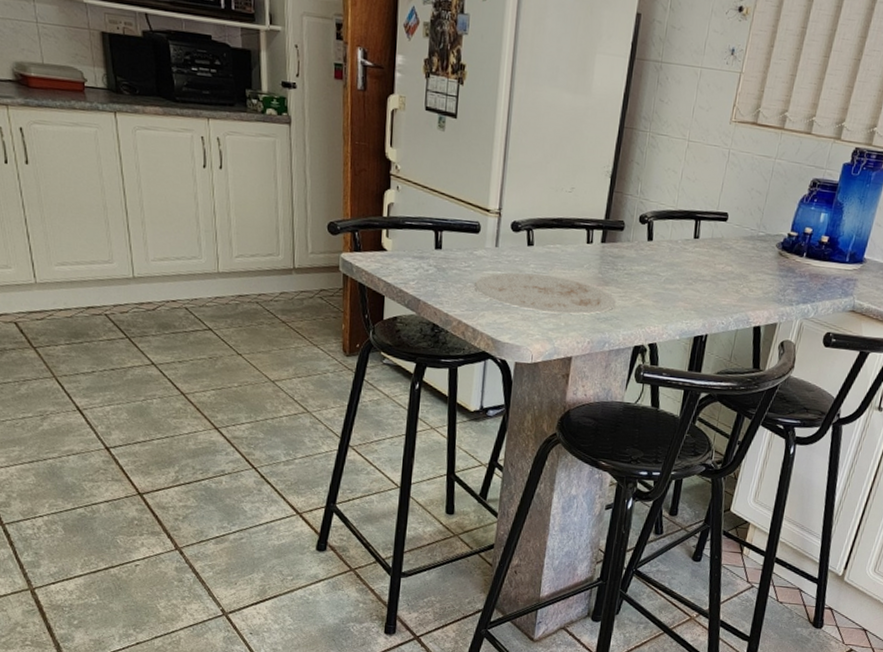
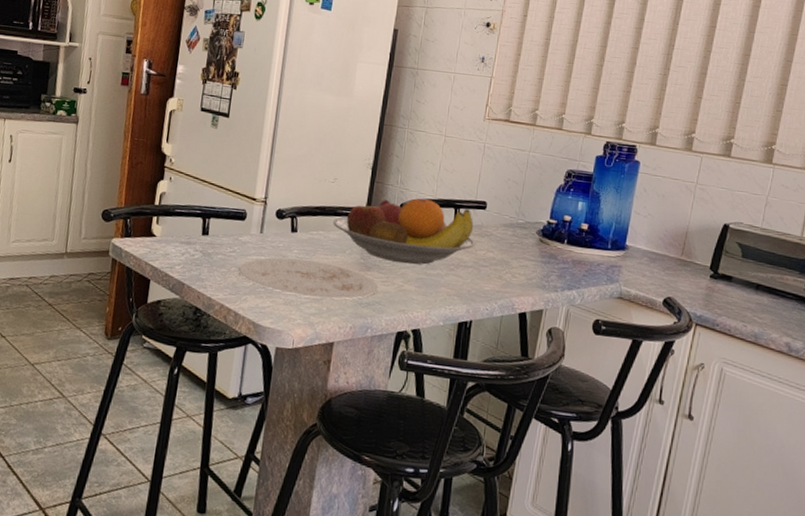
fruit bowl: none [570,208,715,279] -> present [333,197,475,265]

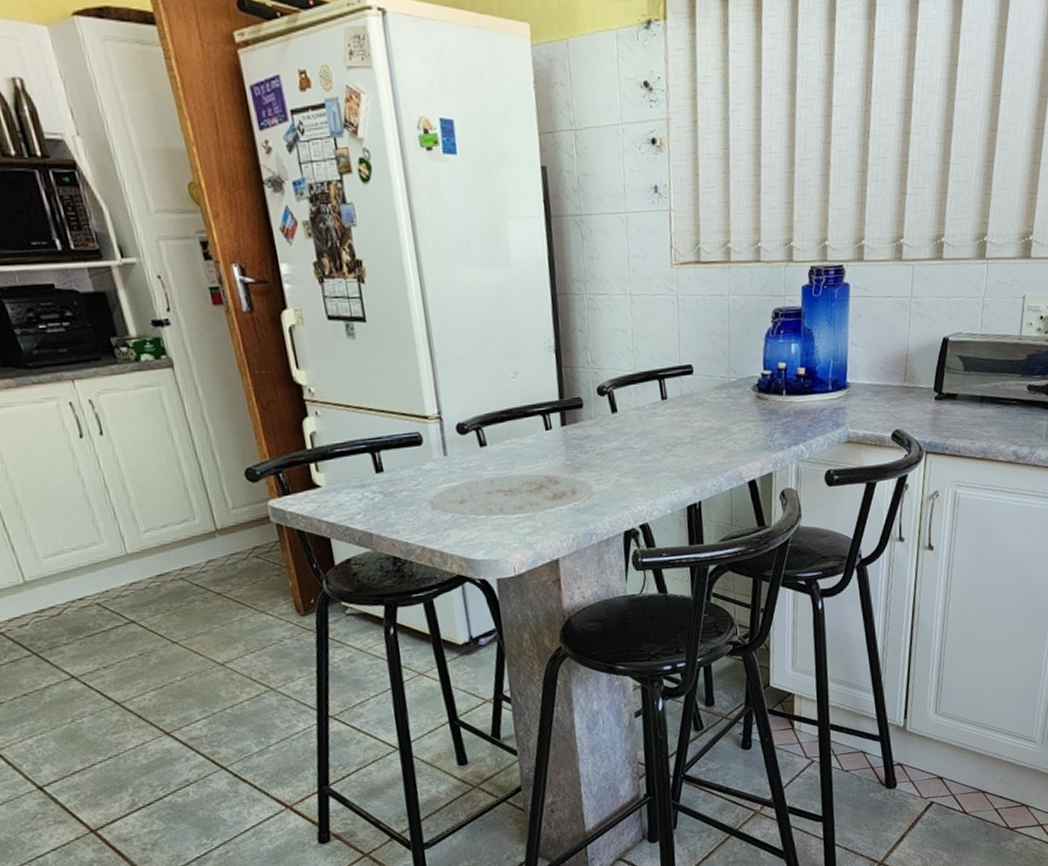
fruit bowl: present [333,197,475,265] -> none [525,375,689,456]

